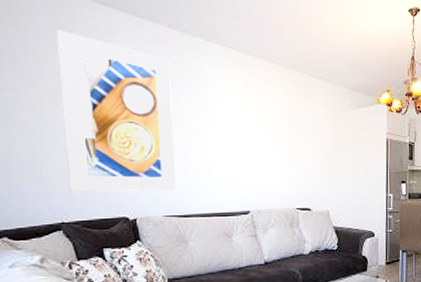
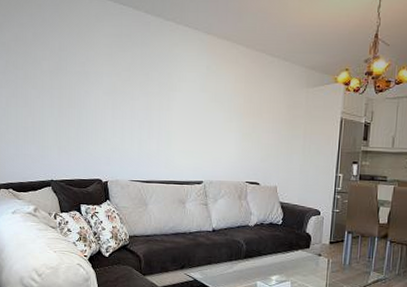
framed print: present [57,30,176,192] -> none [57,18,144,158]

